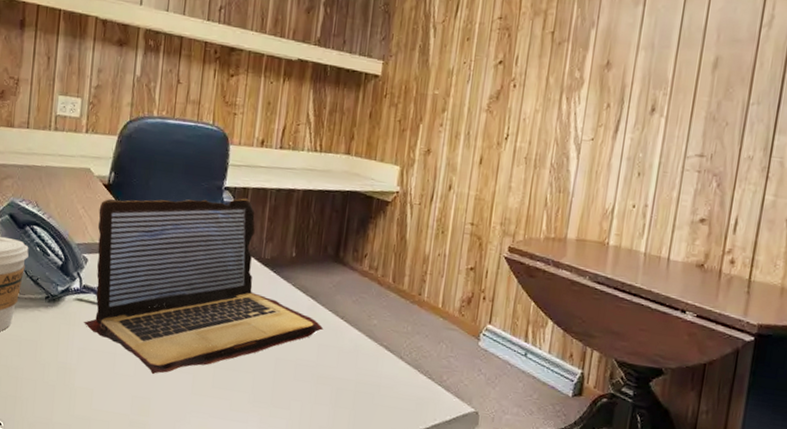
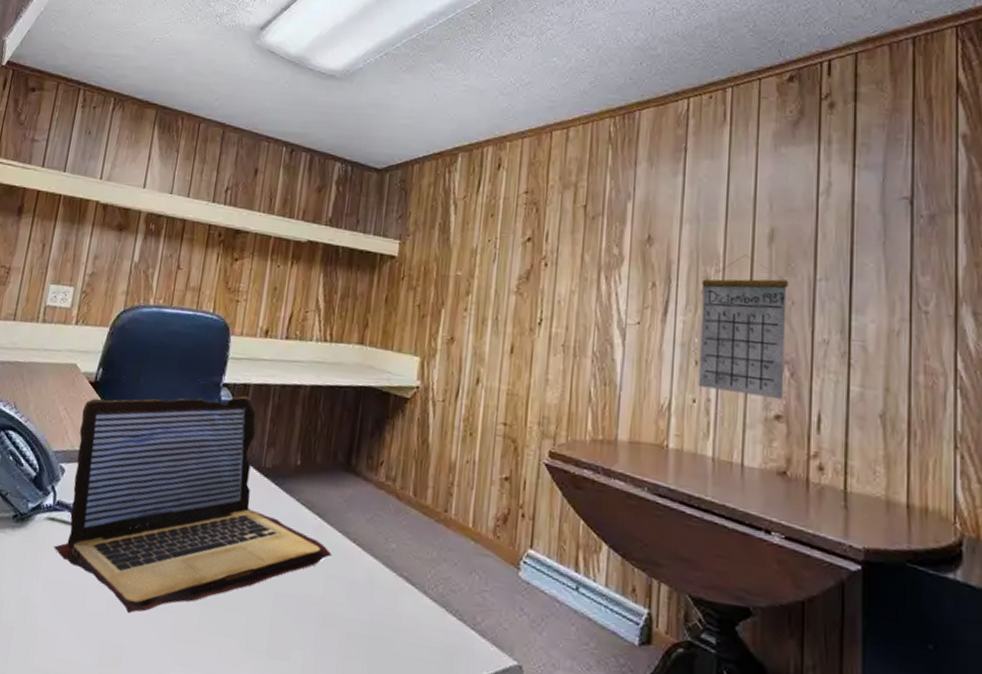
calendar: none [639,80,726,206] -> present [698,254,789,400]

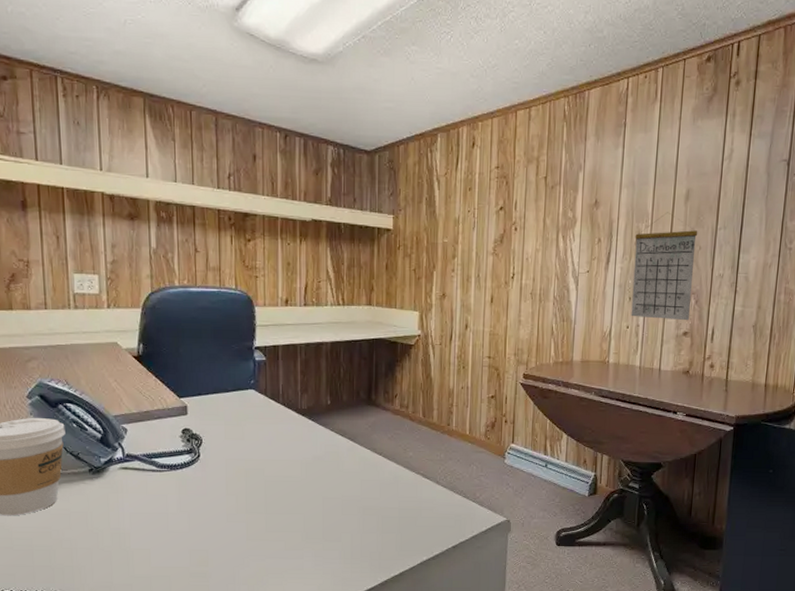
laptop: present [53,396,332,614] -> none [132,355,364,528]

